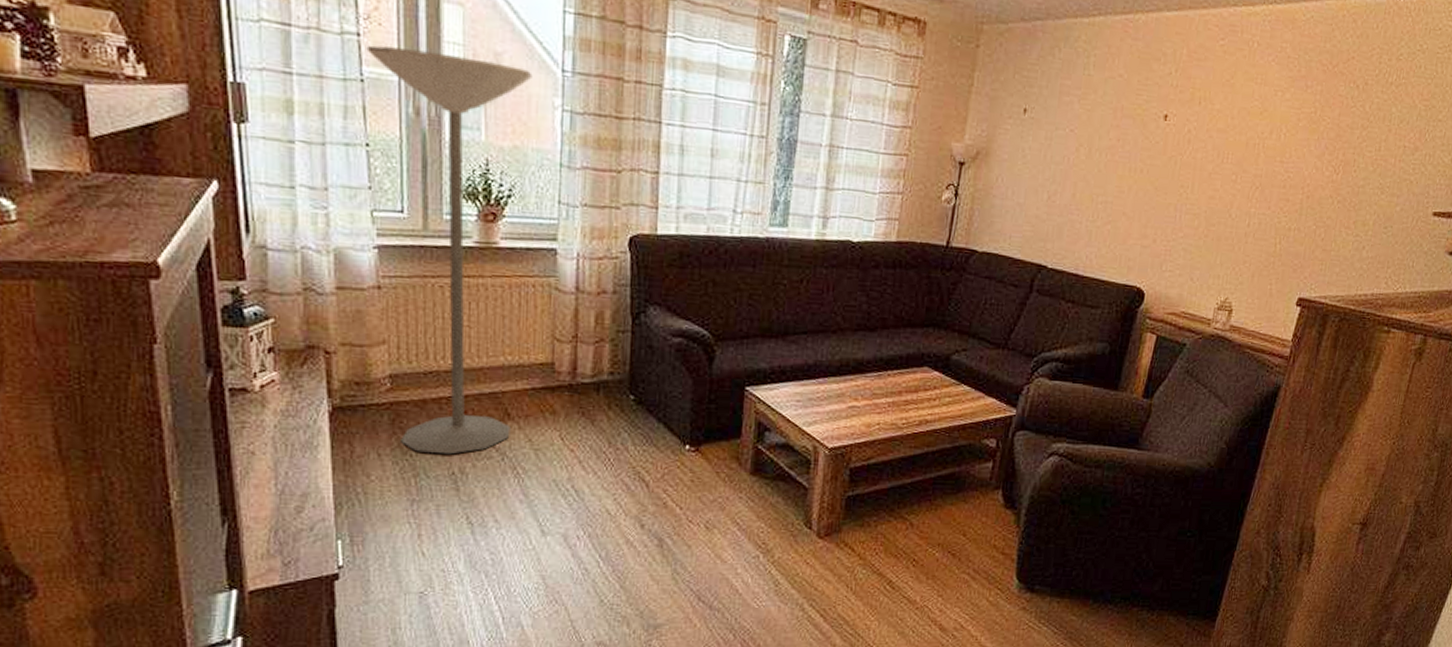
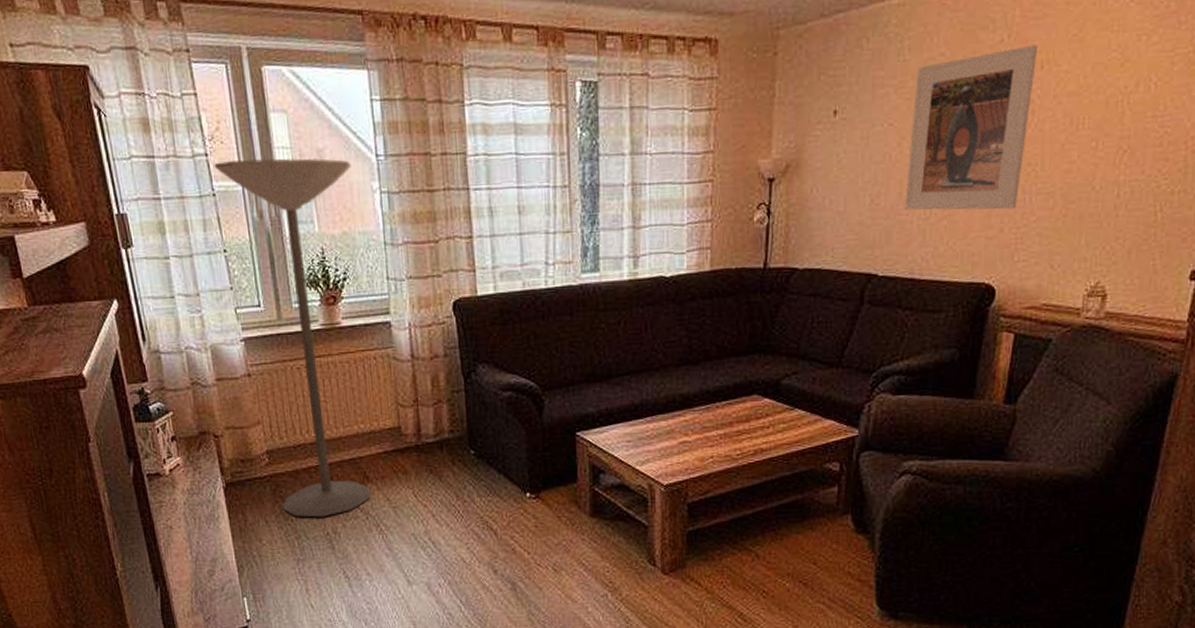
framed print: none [1076,81,1199,224] -> present [904,44,1038,210]

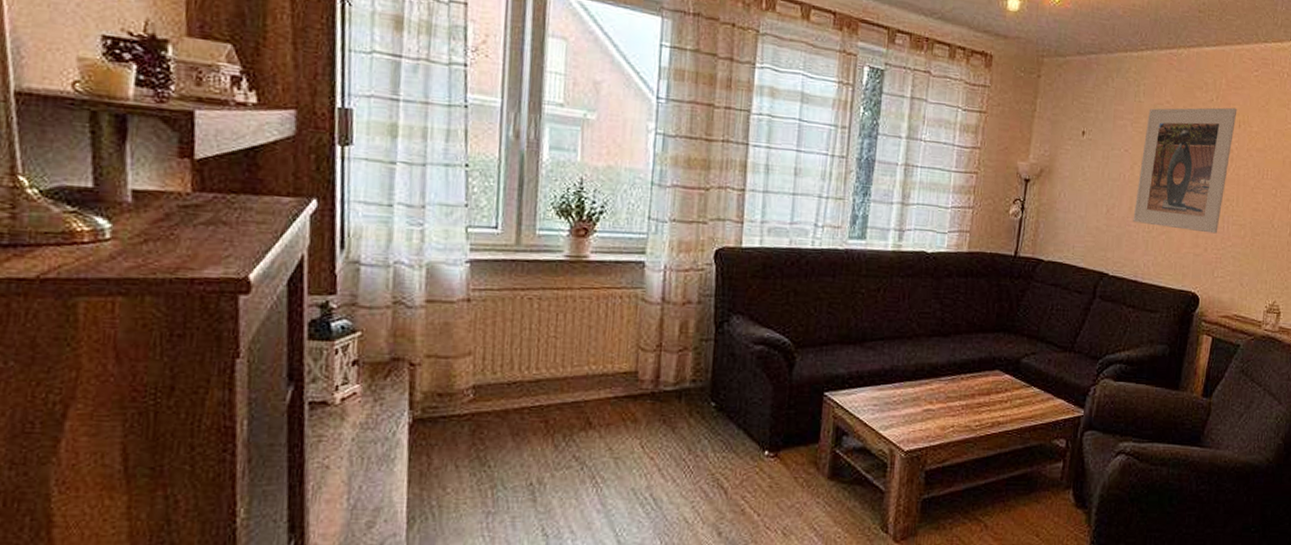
floor lamp: present [214,158,371,518] -> none [472,74,629,465]

